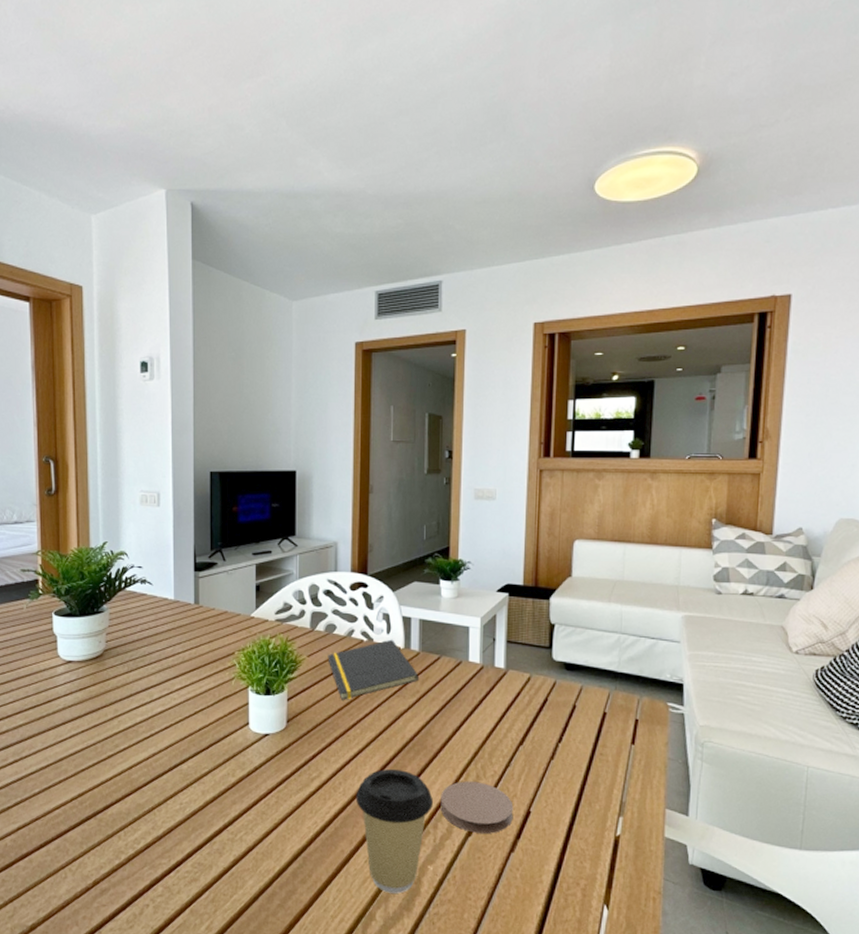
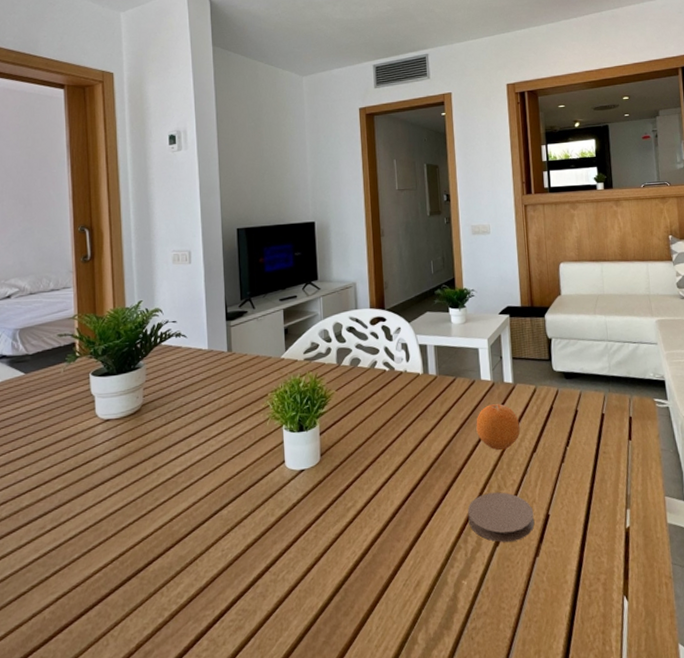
notepad: present [328,639,420,700] -> none [354,366,439,429]
coffee cup: present [355,768,433,894] -> none [390,489,461,614]
fruit: none [458,689,507,739] -> present [476,404,520,451]

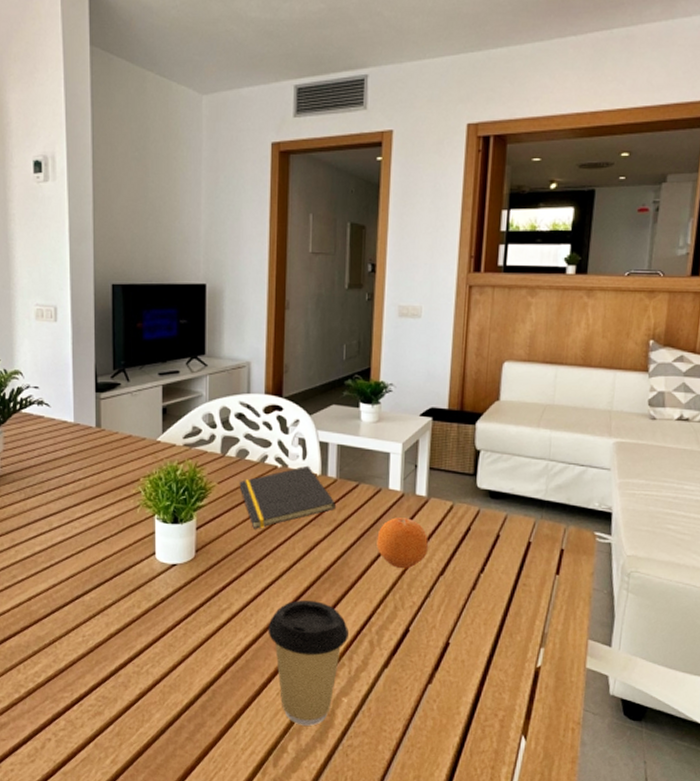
notepad: none [354,366,439,429] -> present [239,465,337,529]
coffee cup: none [390,489,461,614] -> present [268,600,349,726]
coaster: present [467,492,535,542] -> none [356,612,432,665]

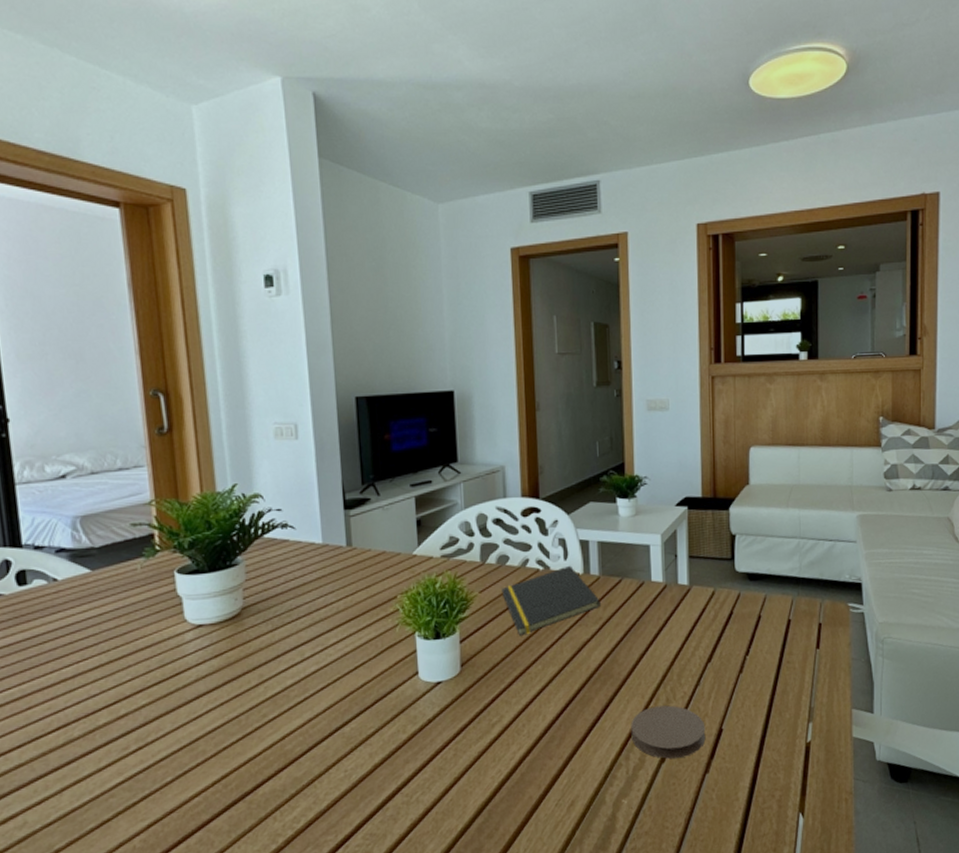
coffee cup: present [268,600,349,726] -> none [541,702,623,835]
coaster: none [356,612,432,665] -> present [631,705,706,759]
fruit: present [376,517,428,569] -> none [644,608,694,660]

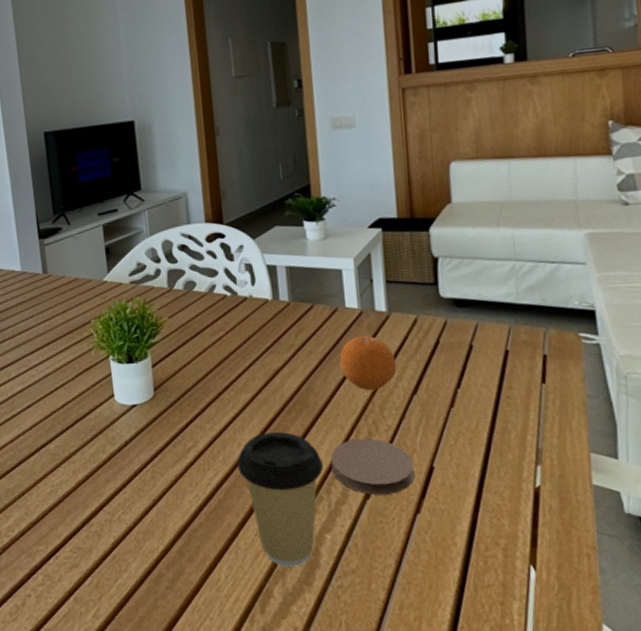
notepad: present [501,565,602,636] -> none [190,291,293,362]
coffee cup: none [541,702,623,835] -> present [237,431,323,567]
fruit: none [644,608,694,660] -> present [339,336,396,391]

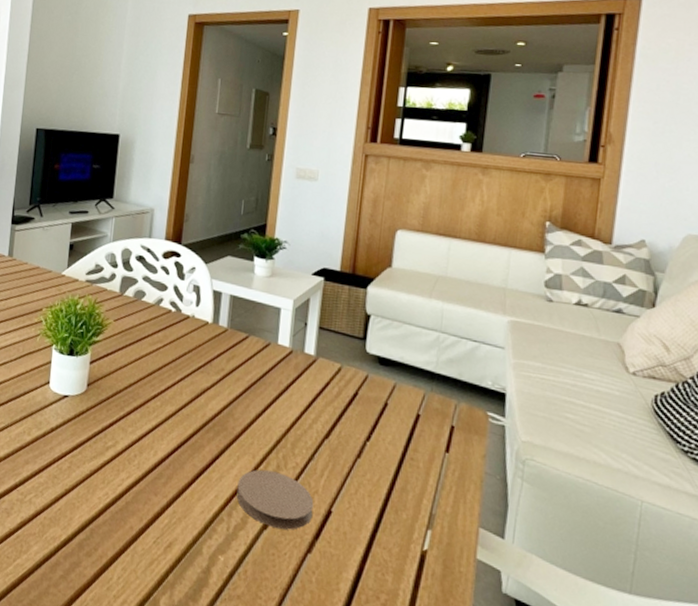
coffee cup: present [237,431,323,567] -> none [149,446,230,582]
fruit: present [339,336,396,391] -> none [262,373,315,428]

